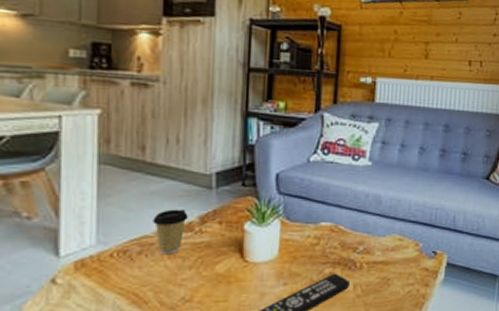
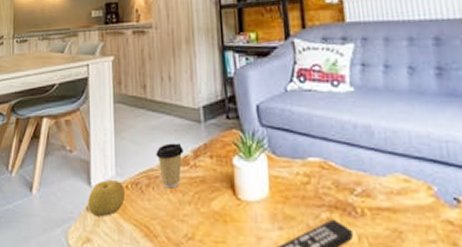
fruit: none [54,248,108,289] -> present [88,179,125,217]

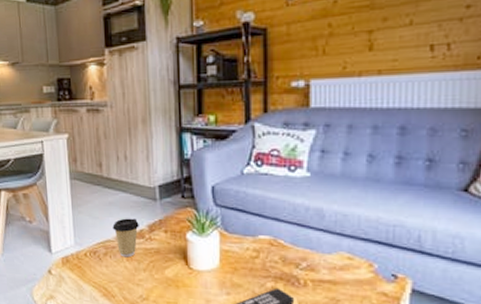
fruit: present [88,179,125,217] -> none [49,247,84,279]

